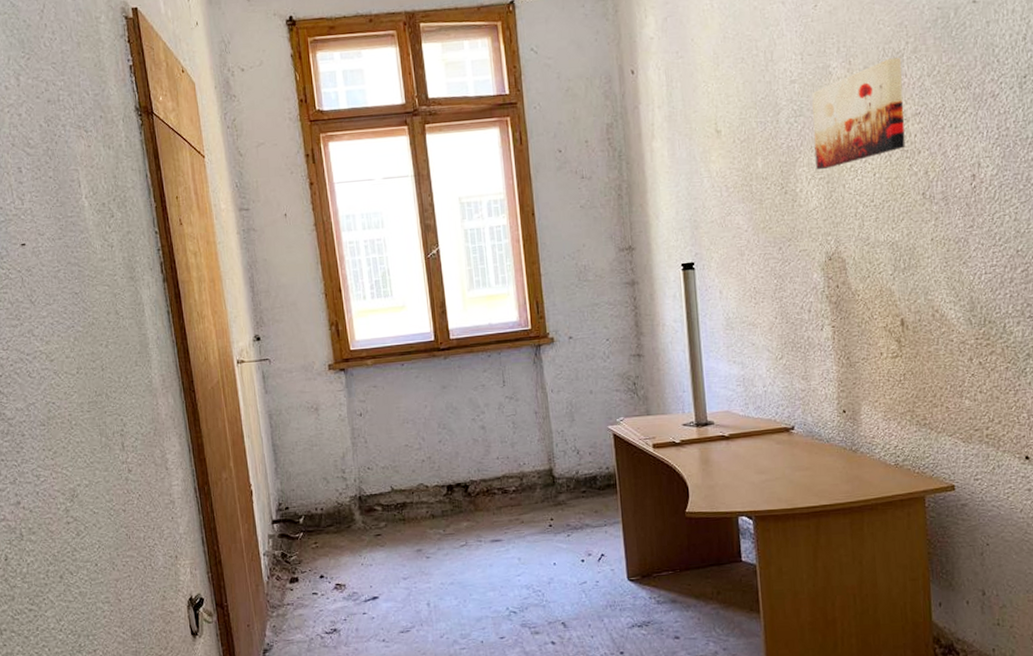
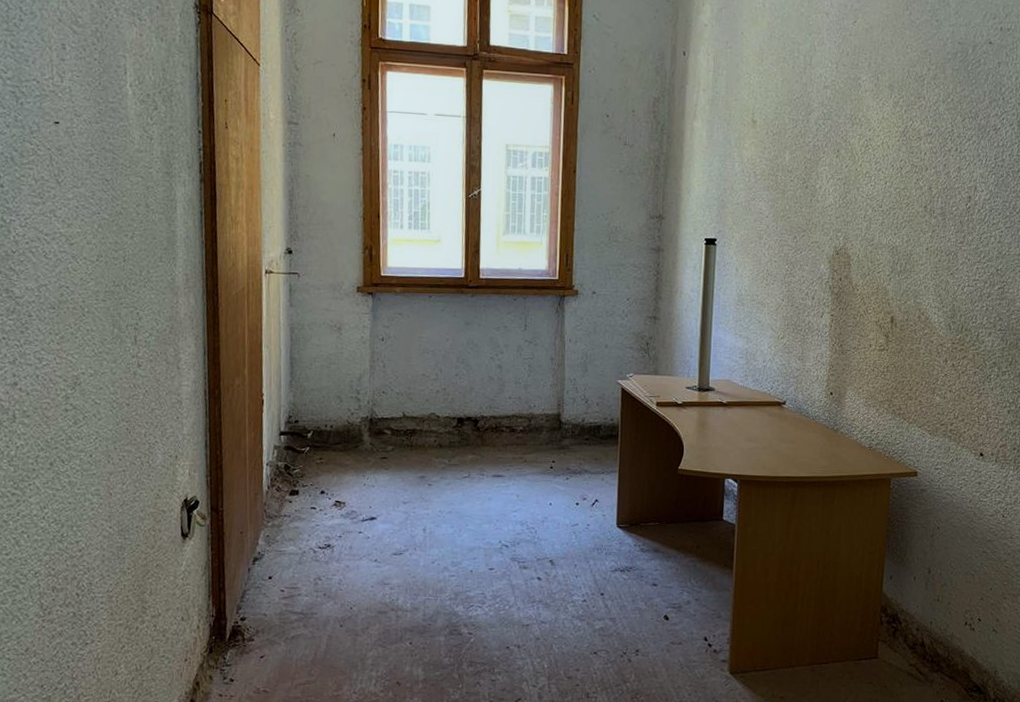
wall art: present [812,57,906,170] -> none [836,80,922,172]

